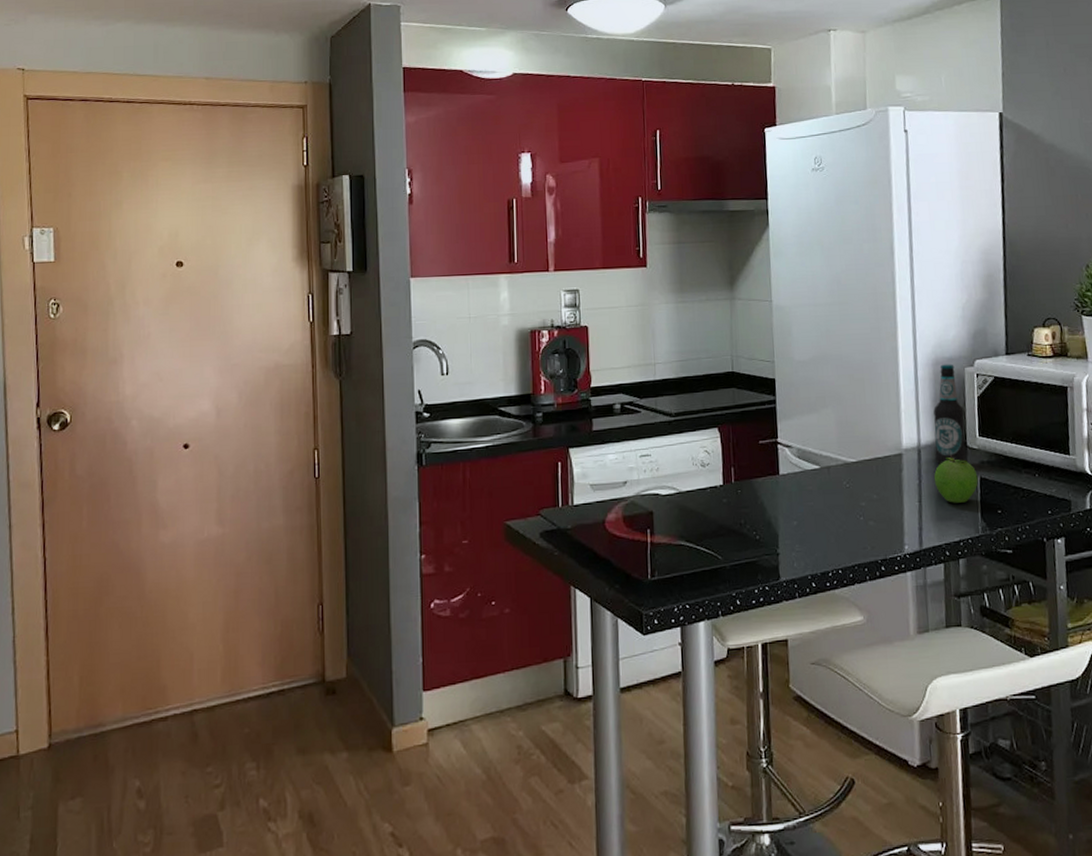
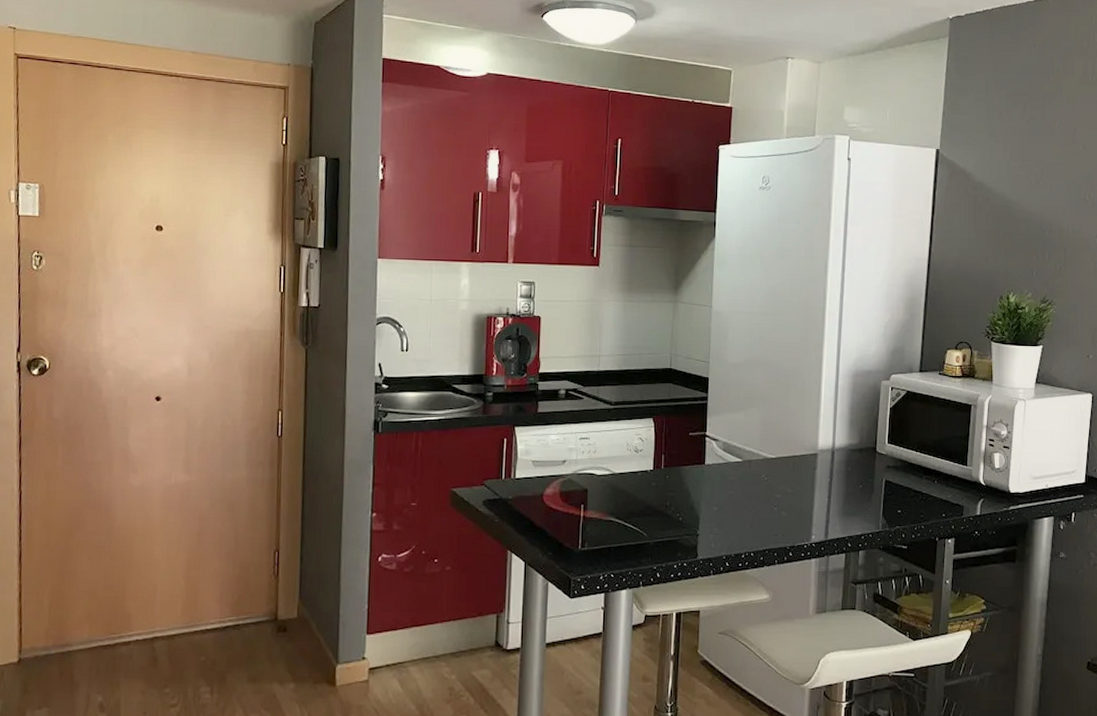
bottle: present [933,364,966,465] -> none [847,376,877,466]
fruit: present [934,455,978,503] -> none [843,458,883,501]

